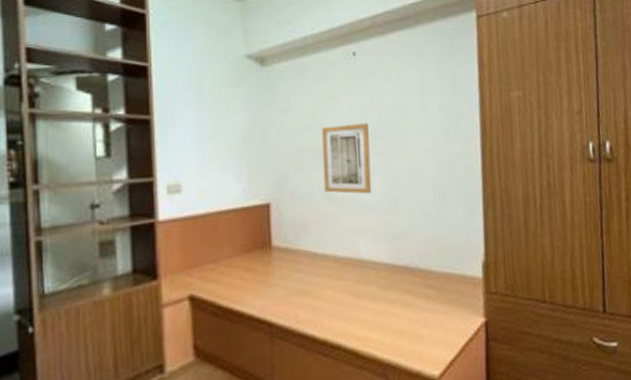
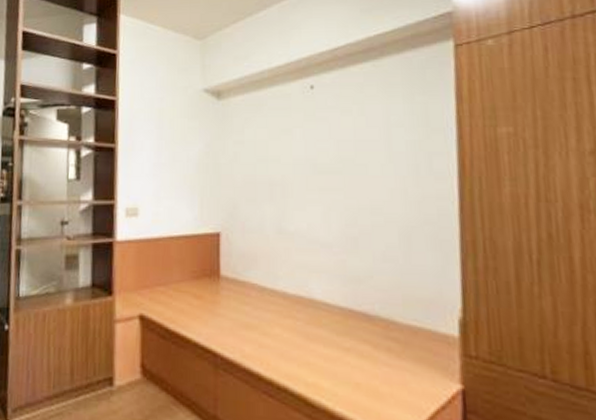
wall art: present [321,123,372,194] -> none [274,157,327,231]

